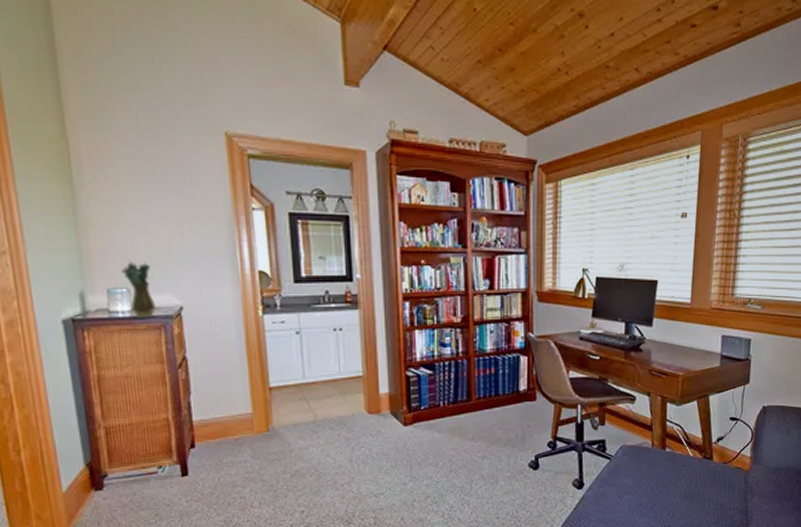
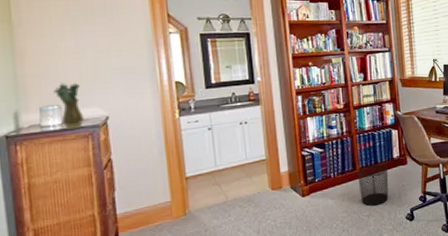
waste bin: none [472,396,511,446] -> present [357,164,389,206]

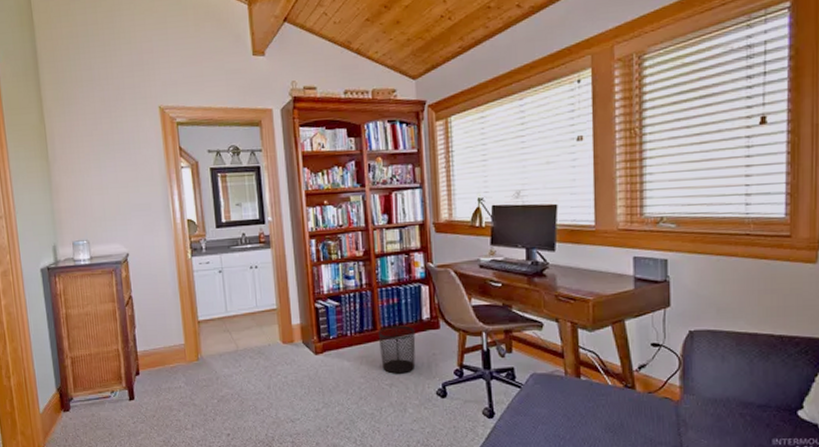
vase: present [53,82,84,130] -> none [83,217,109,264]

